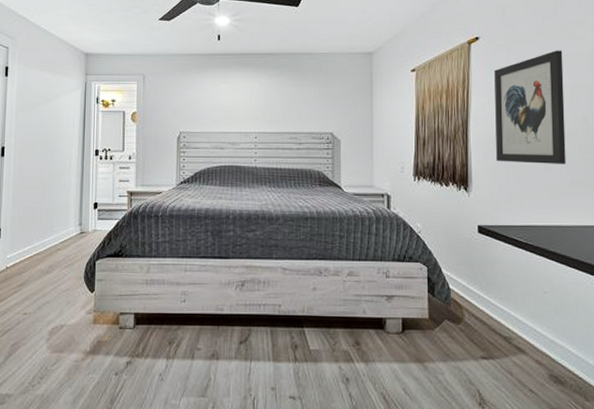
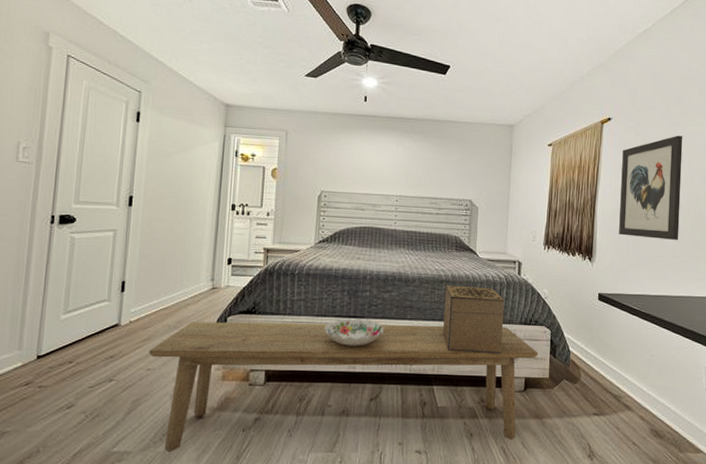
bench: none [24,264,415,396] -> present [148,321,538,453]
decorative bowl: none [190,258,250,287] -> present [324,318,384,346]
decorative box: none [311,222,375,294] -> present [443,285,505,355]

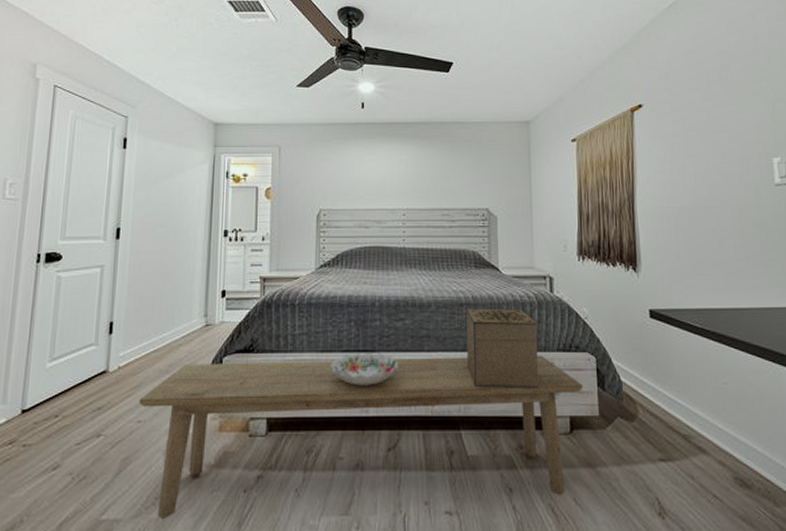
wall art: present [619,135,683,240] -> none [660,118,741,240]

